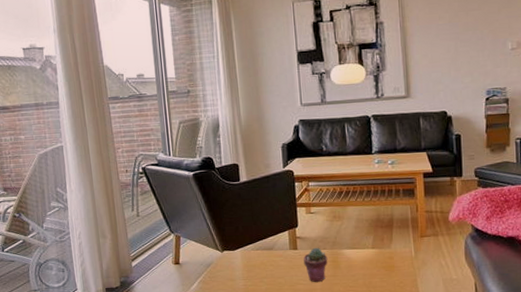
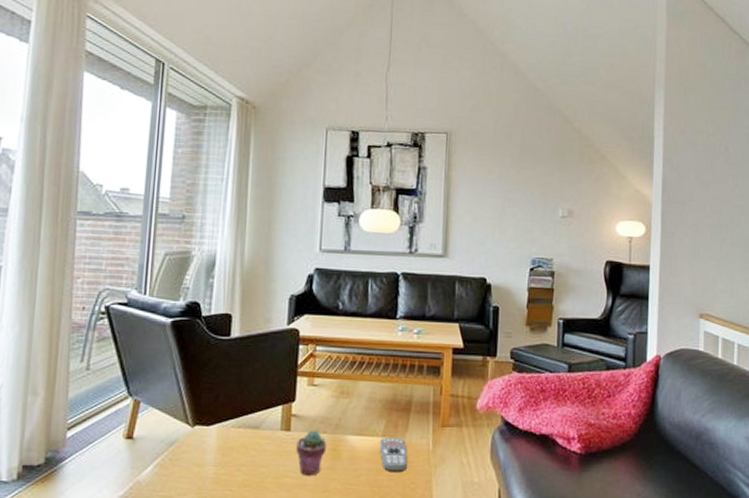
remote control: none [370,249,396,276] -> present [379,438,408,473]

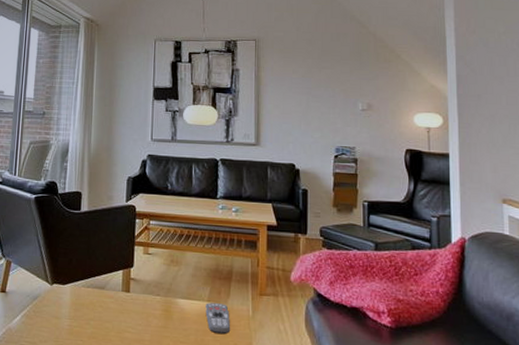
potted succulent: present [296,430,327,476] -> none [135,292,160,333]

